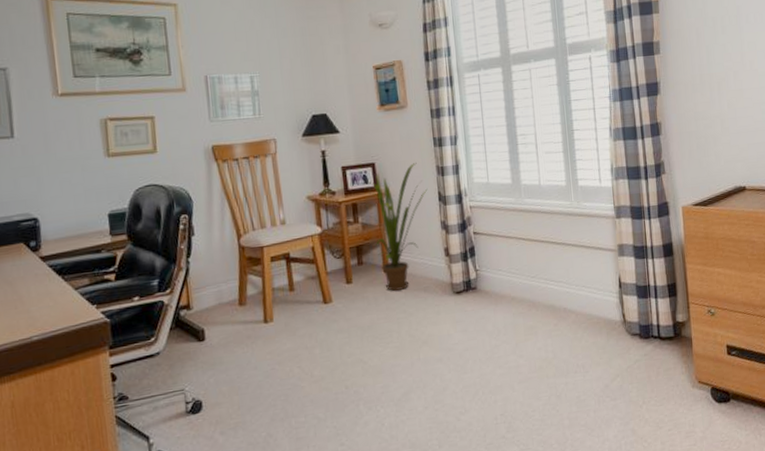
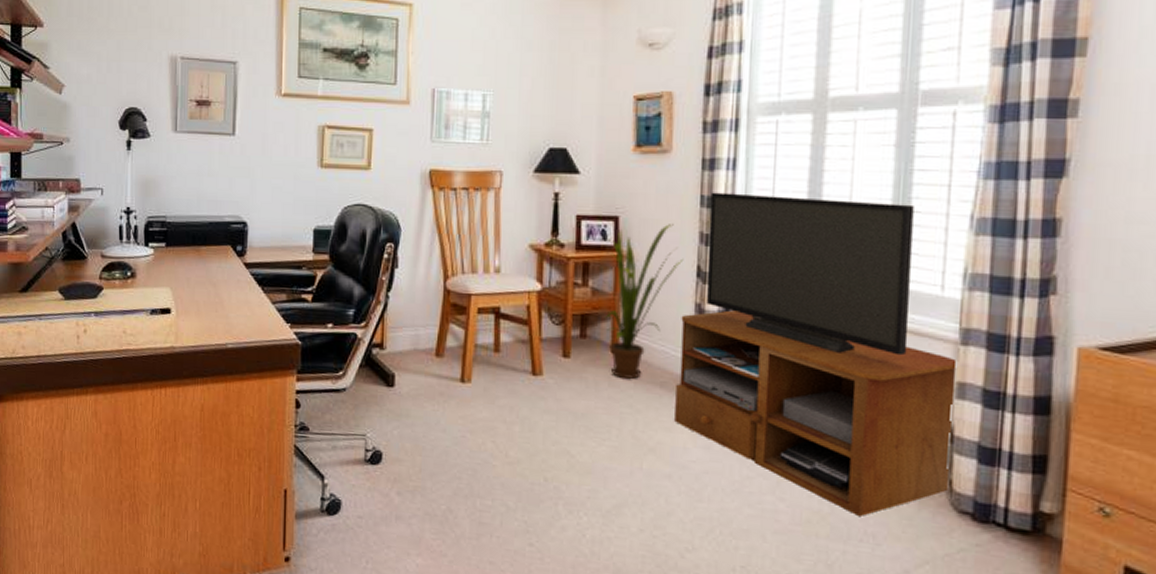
tv stand: none [432,125,624,355] -> present [675,192,959,516]

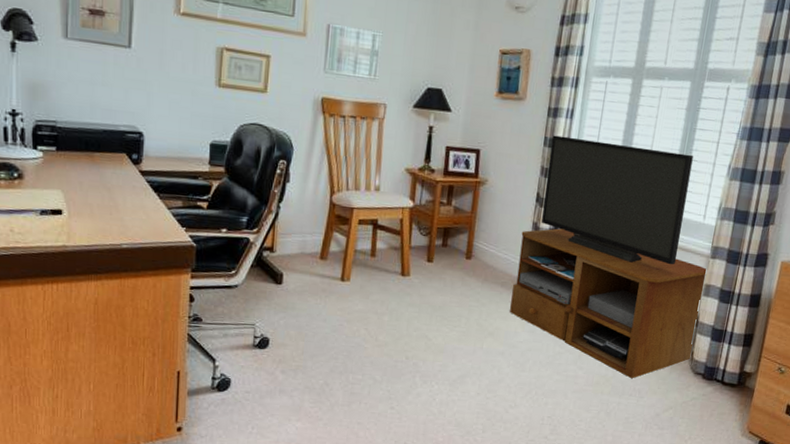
house plant: present [603,224,684,379] -> none [463,158,528,280]

